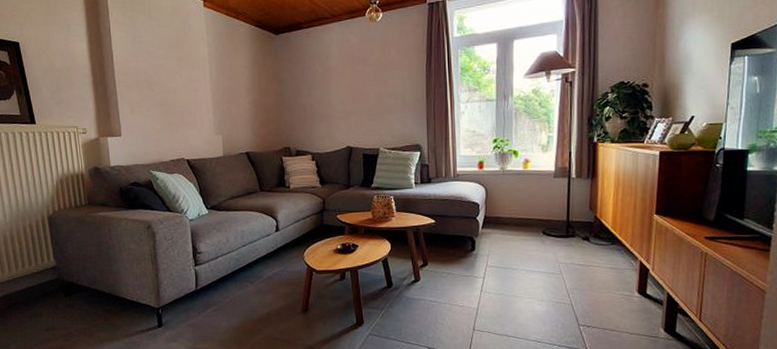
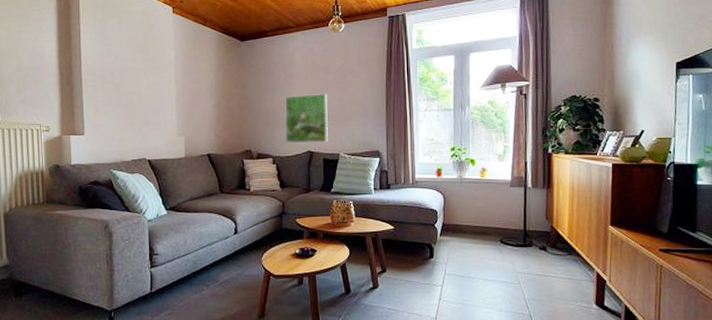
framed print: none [322,86,368,139] -> present [284,93,329,143]

